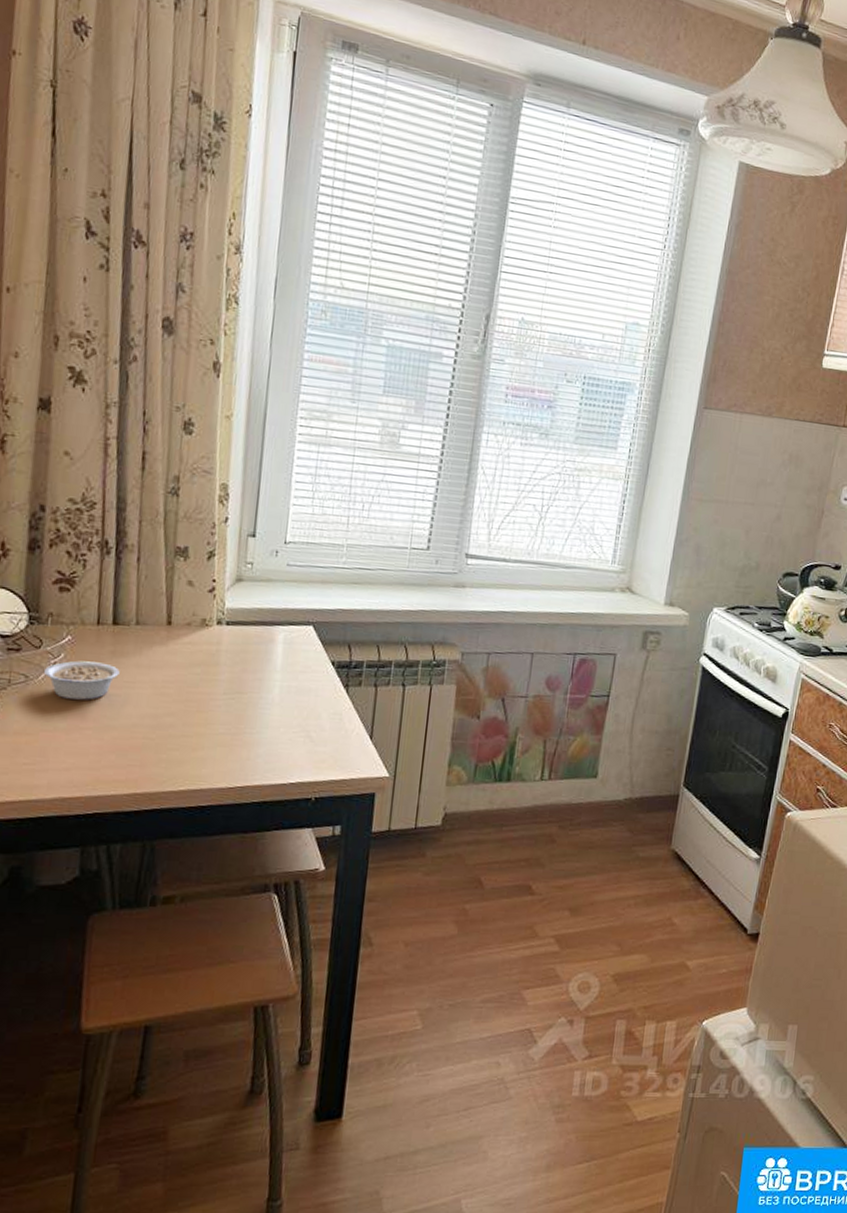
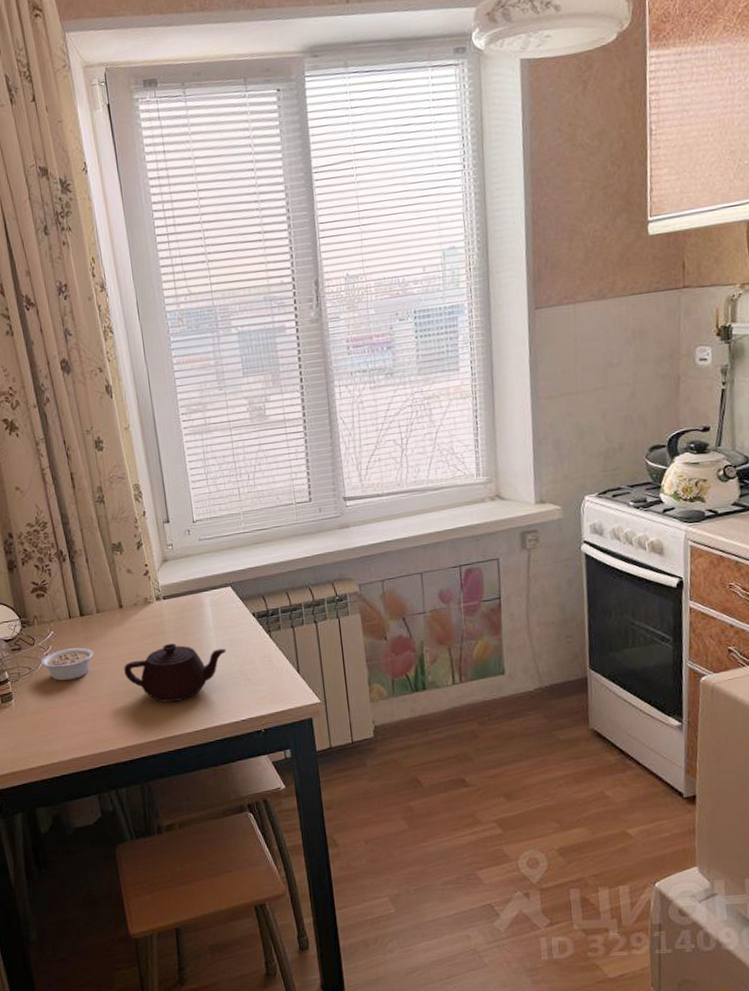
teapot: none [154,678,290,749] -> present [124,643,226,703]

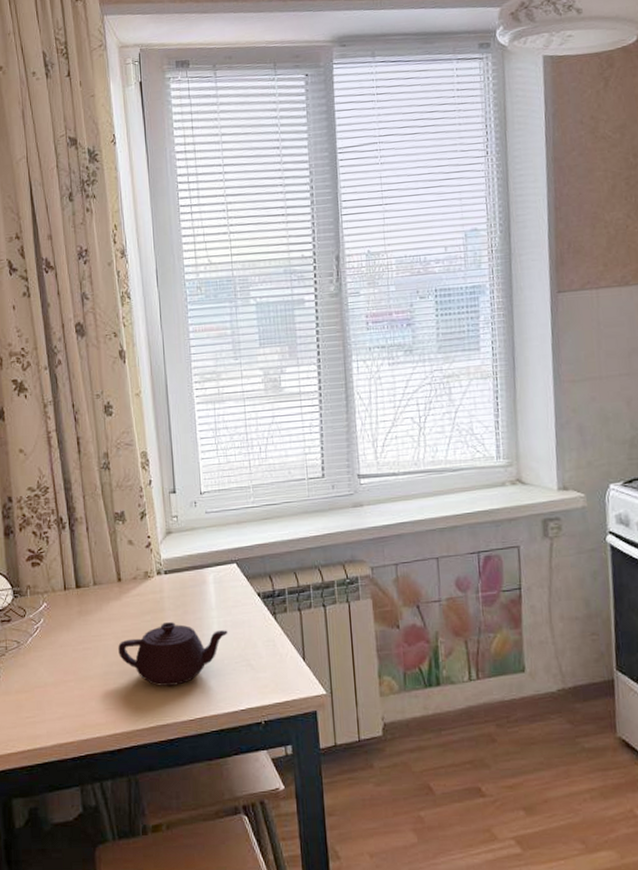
legume: present [40,648,94,681] -> none [30,622,87,657]

